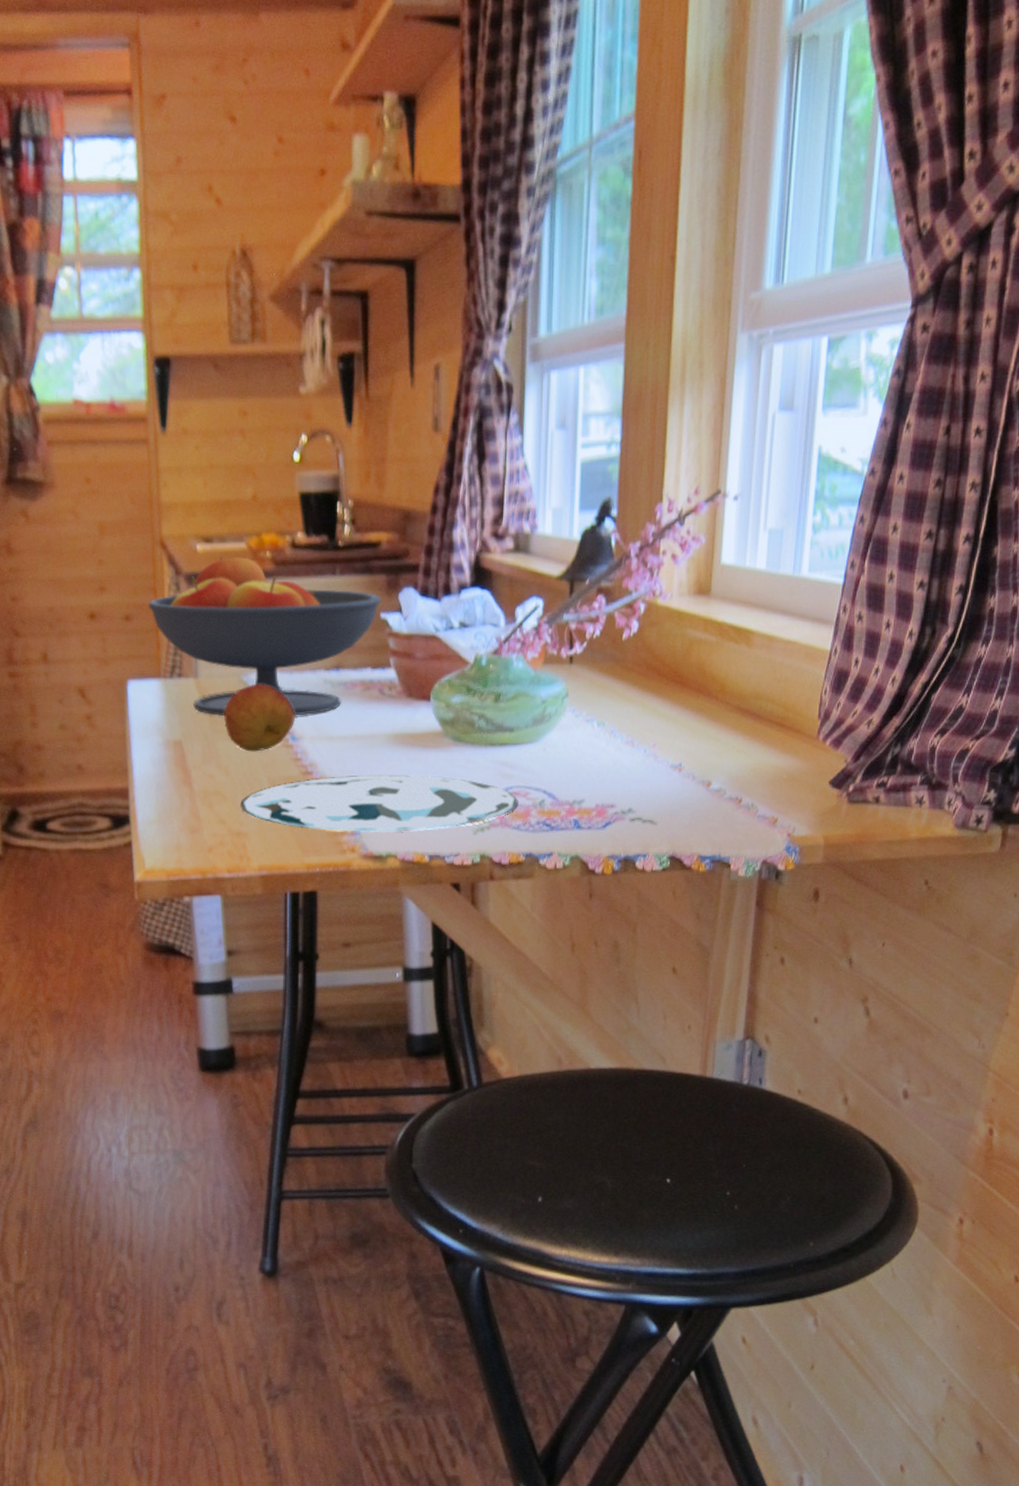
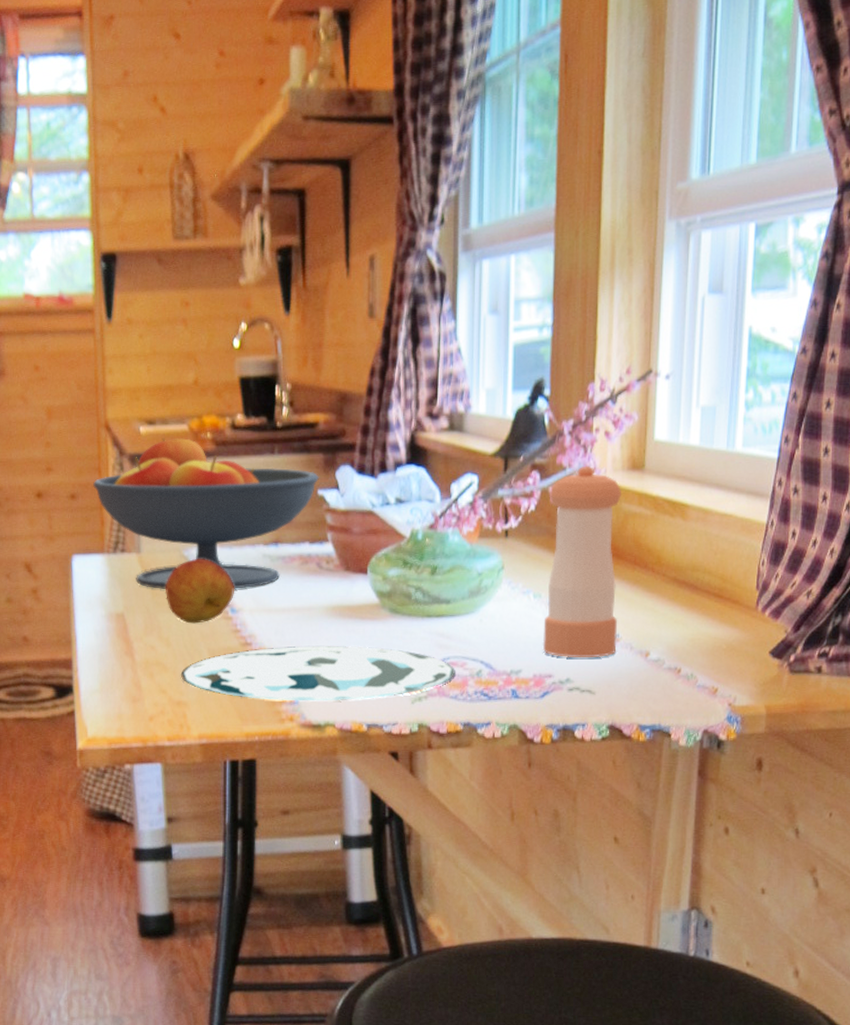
pepper shaker: none [605,591,687,787] -> present [542,466,621,657]

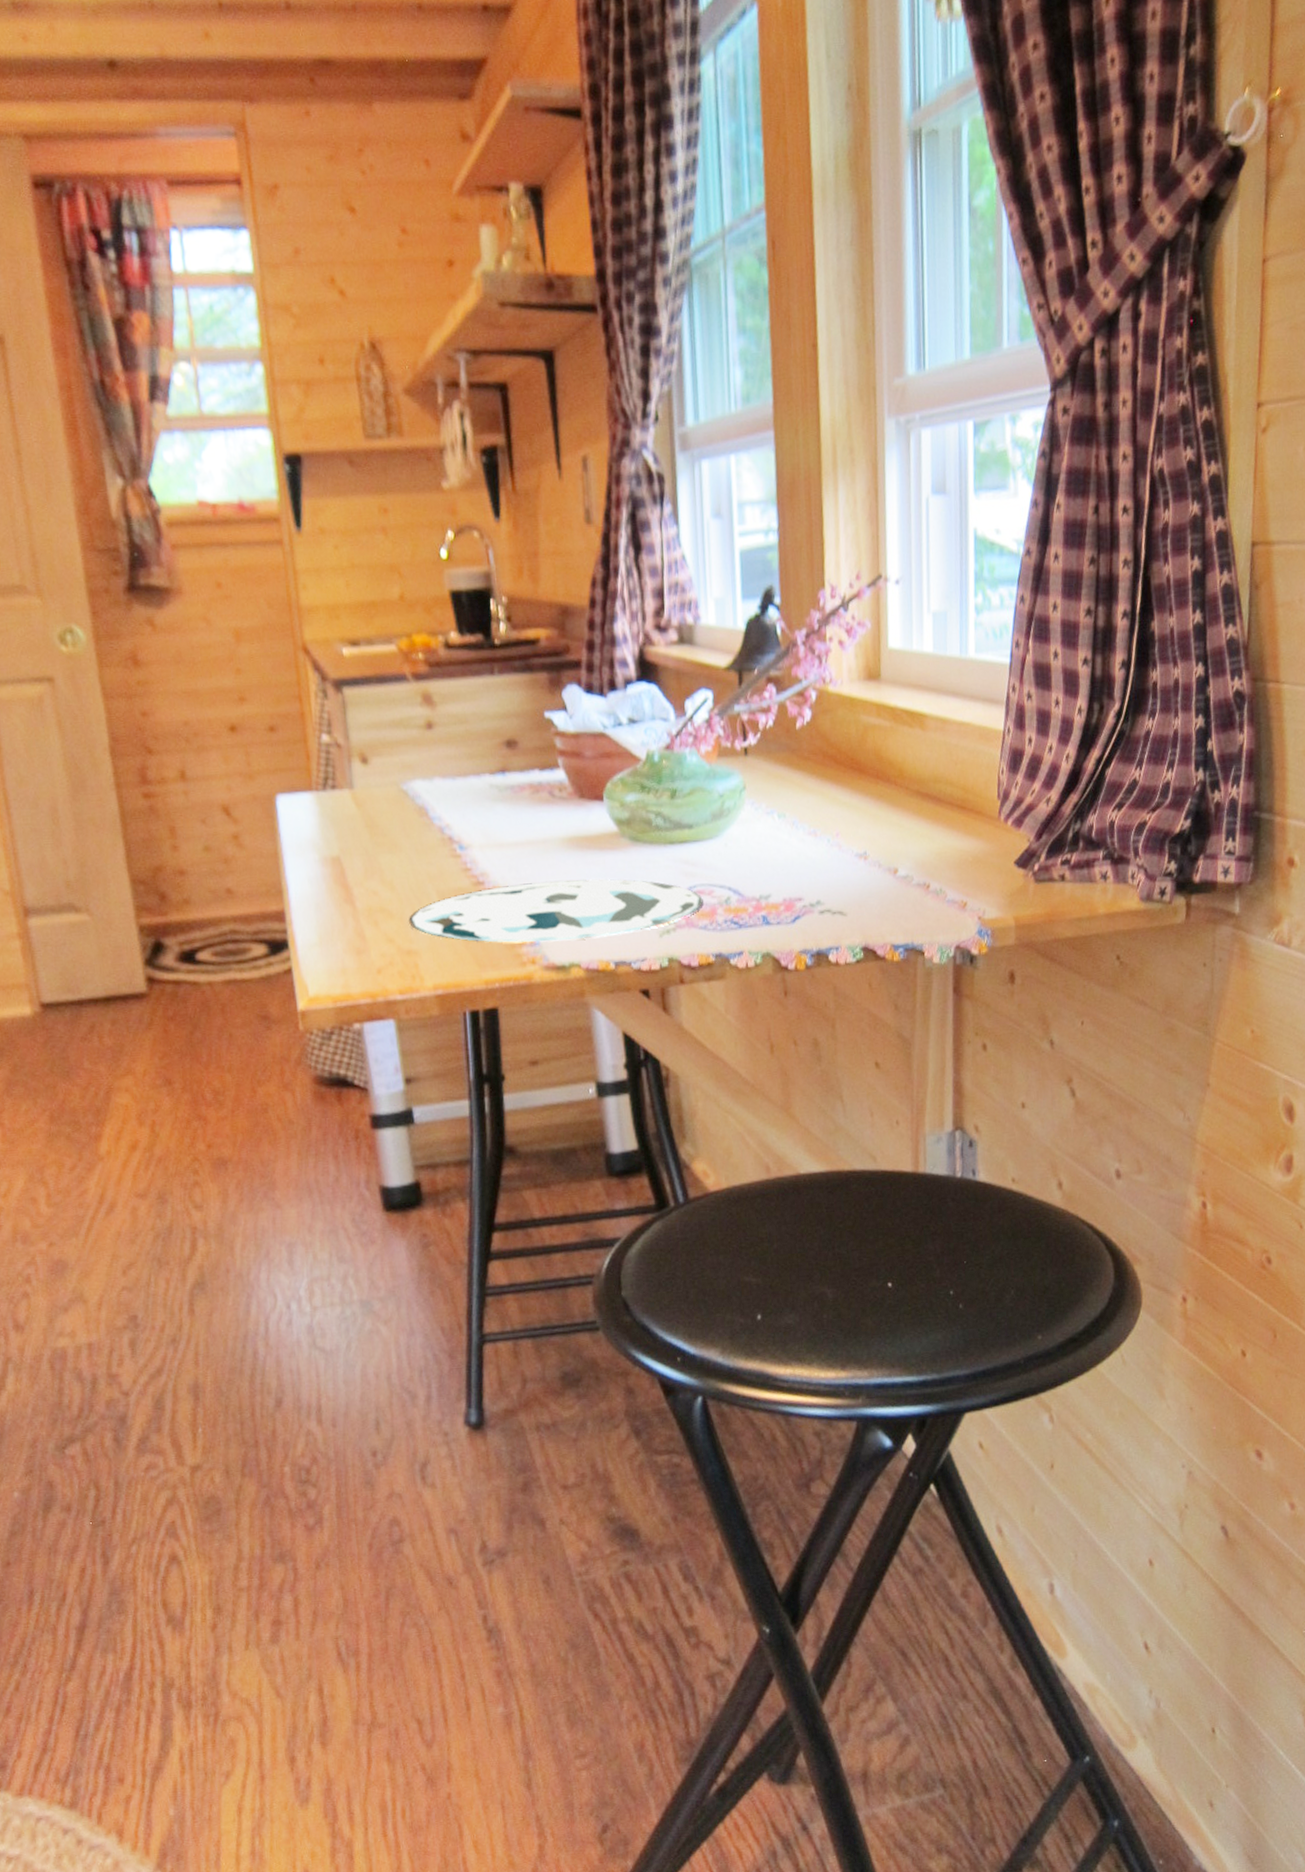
fruit bowl: present [93,437,320,589] -> none [294,659,546,828]
fruit: present [166,558,234,624] -> none [384,792,461,864]
pepper shaker: present [542,466,621,657] -> none [786,678,865,879]

